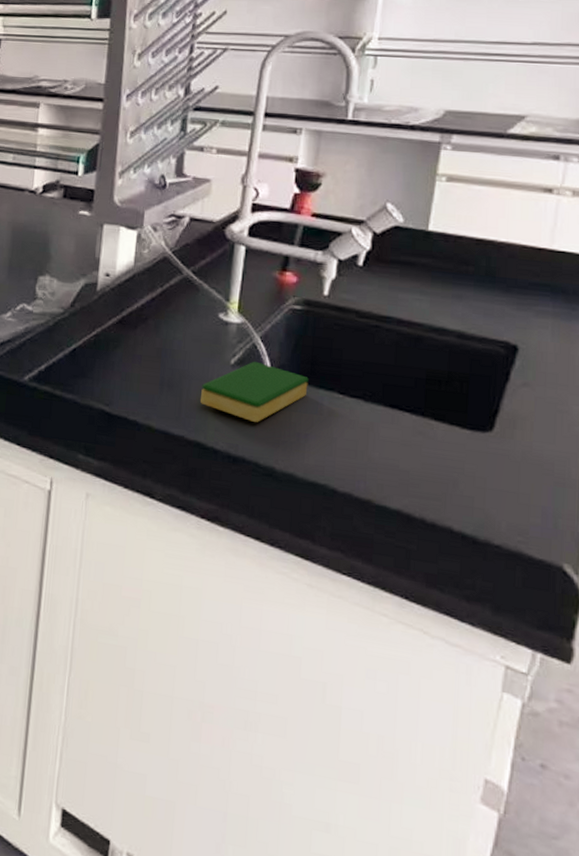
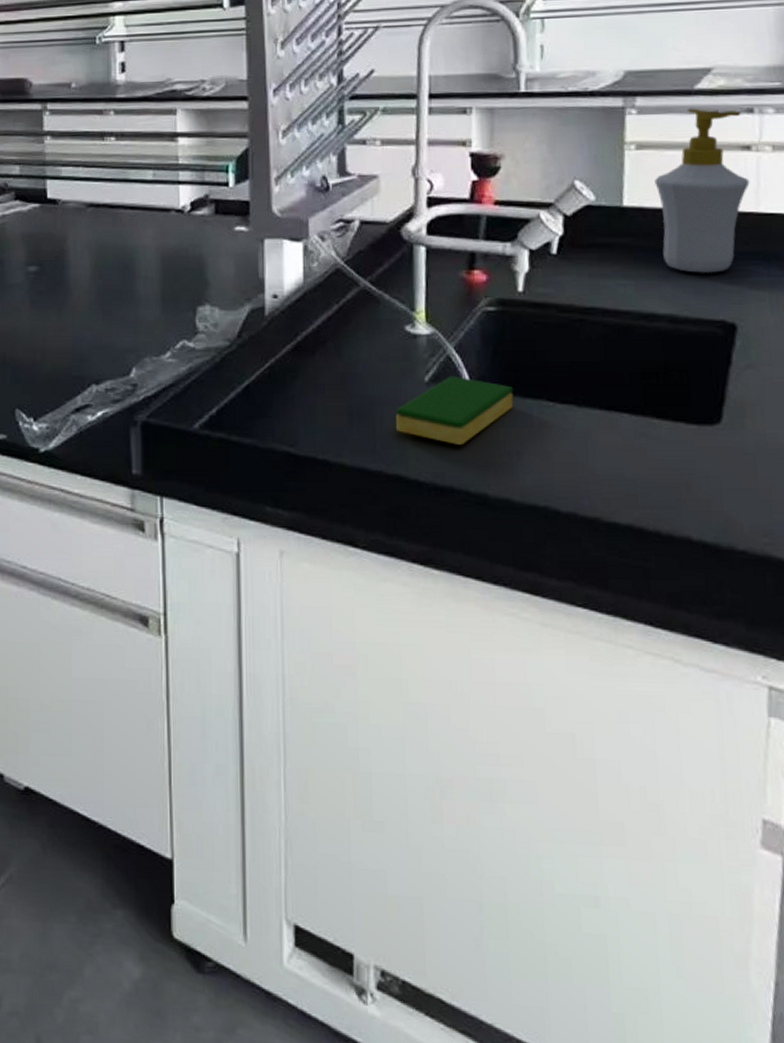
soap bottle: none [459,149,548,299] -> present [654,108,750,273]

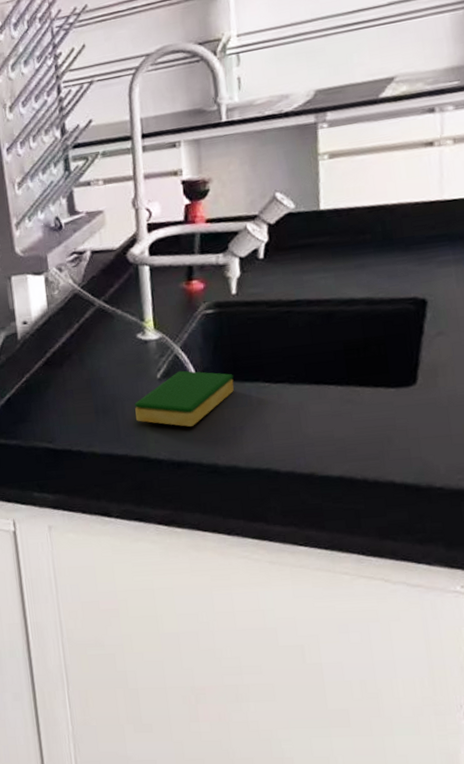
soap bottle: present [654,108,750,273] -> none [347,112,434,260]

